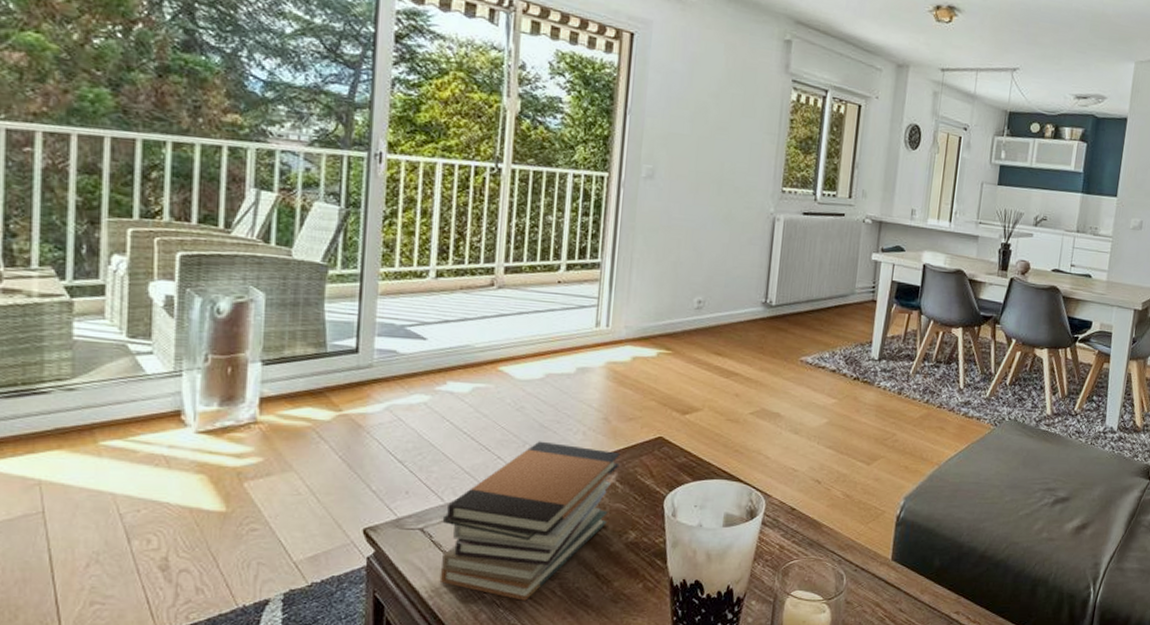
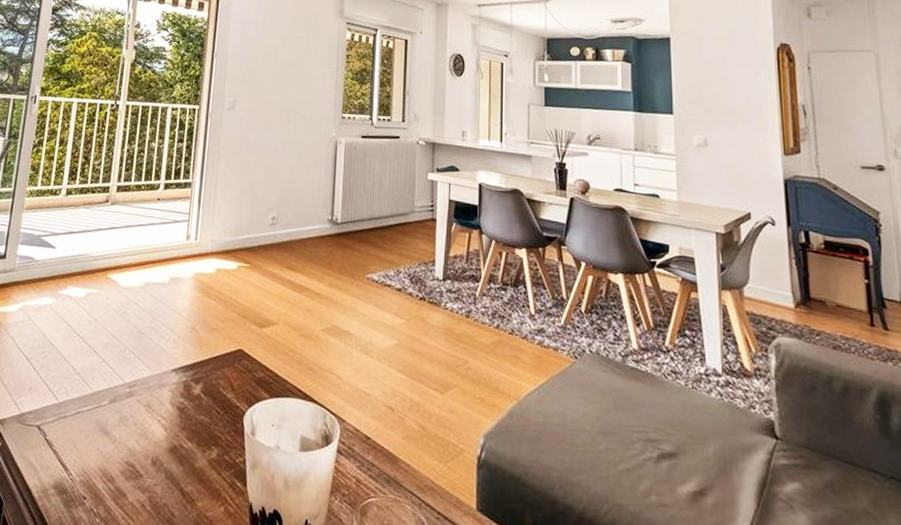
book stack: present [439,441,621,601] -> none [48,346,205,513]

